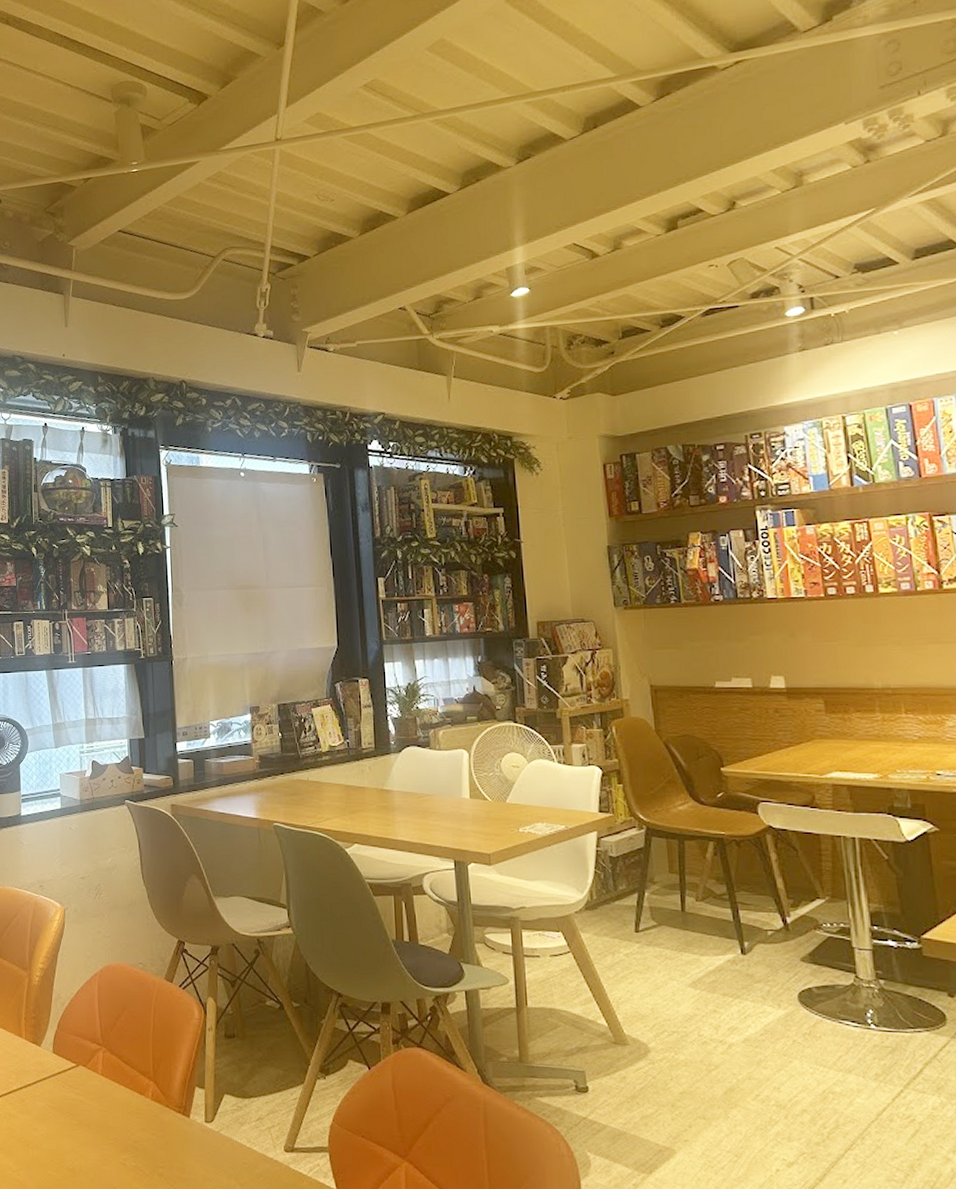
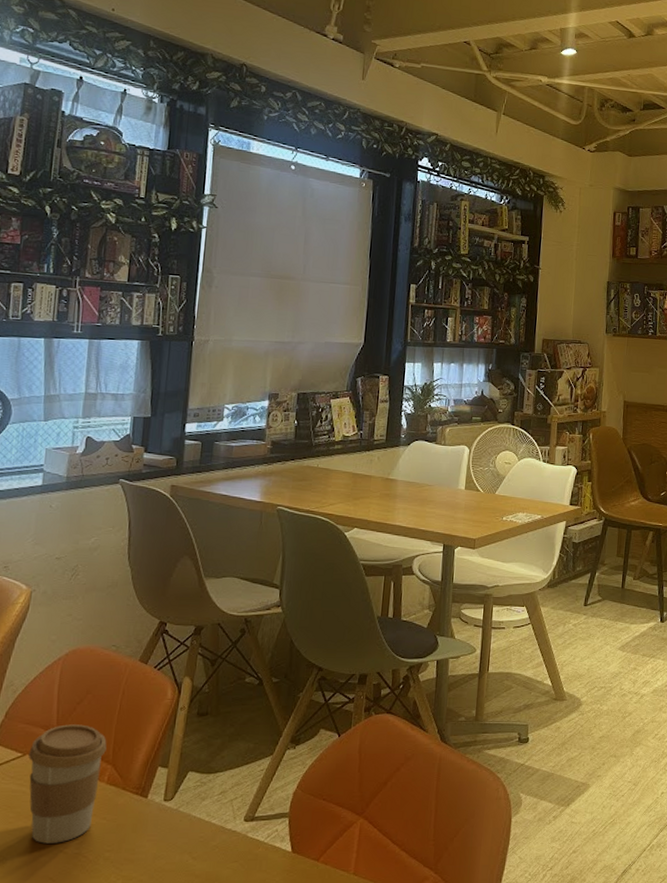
coffee cup: none [81,1038,147,1154] -> present [29,724,107,844]

